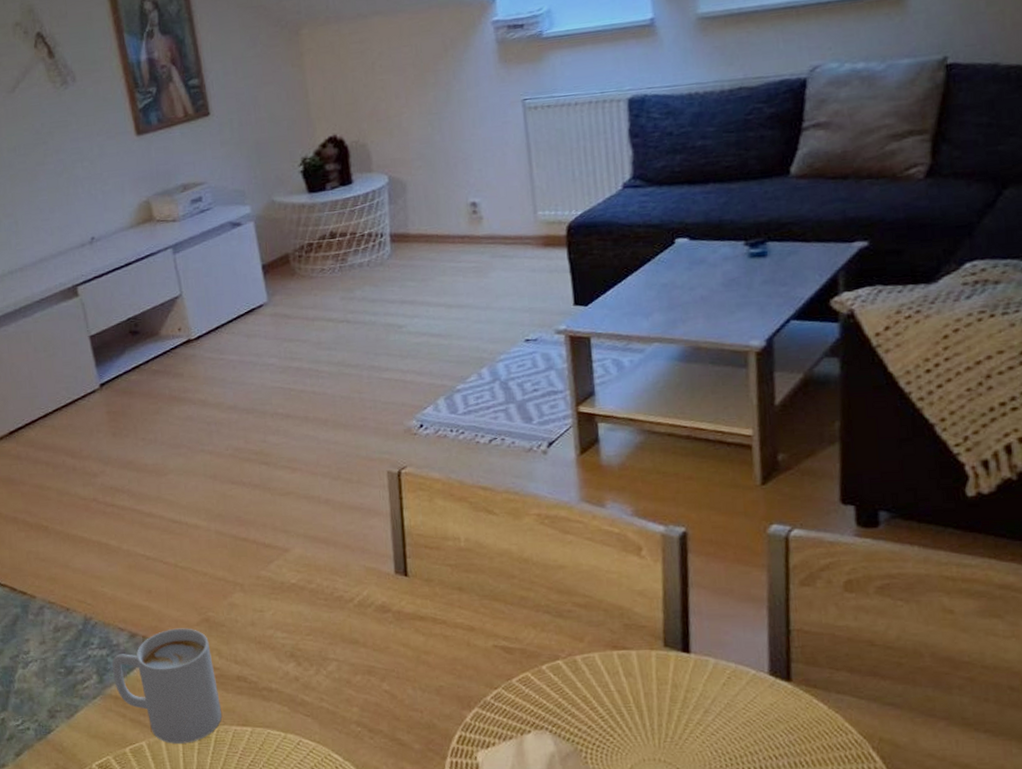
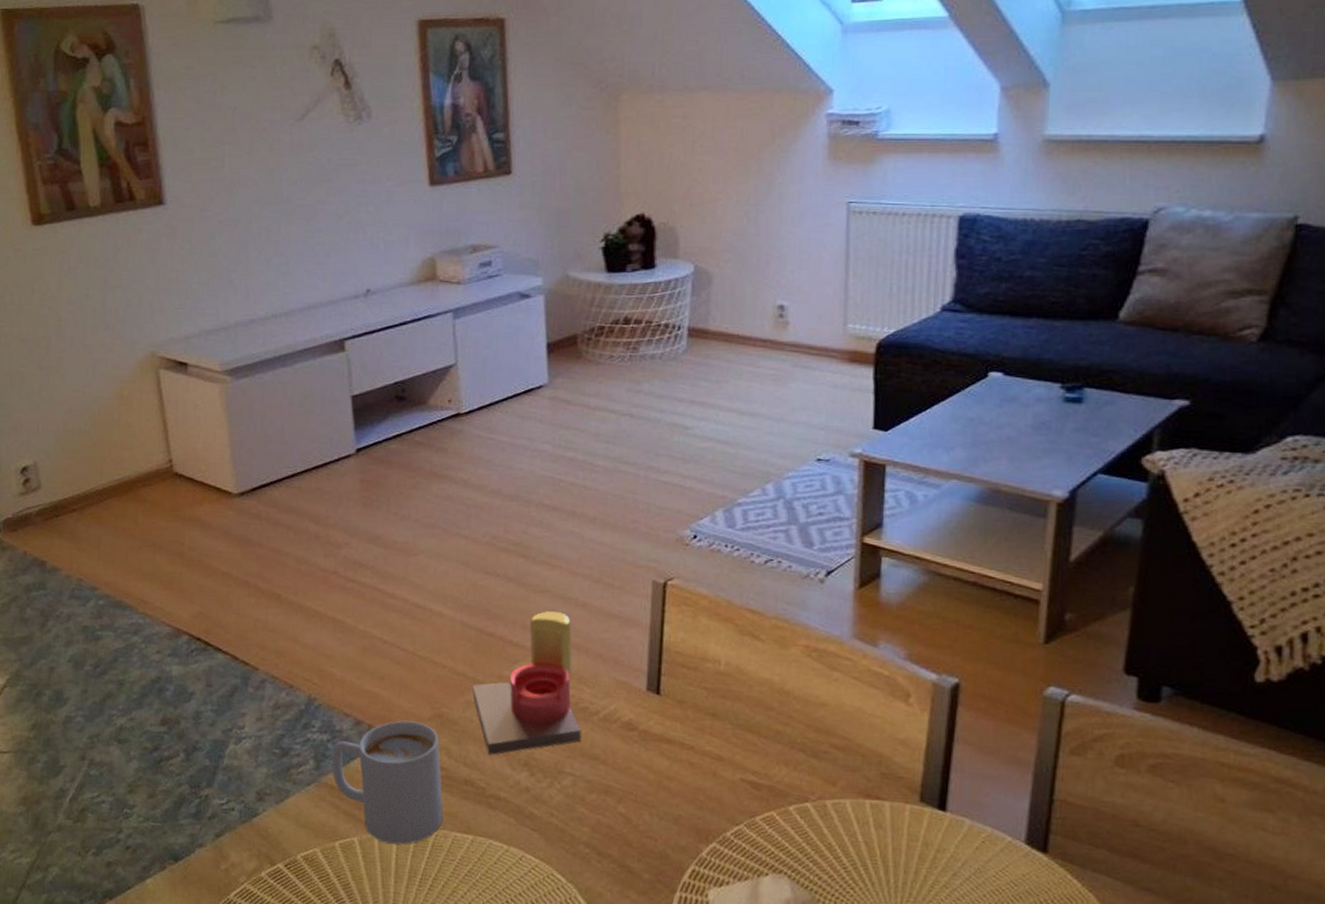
candle: none [234,511,340,651] -> present [472,611,581,755]

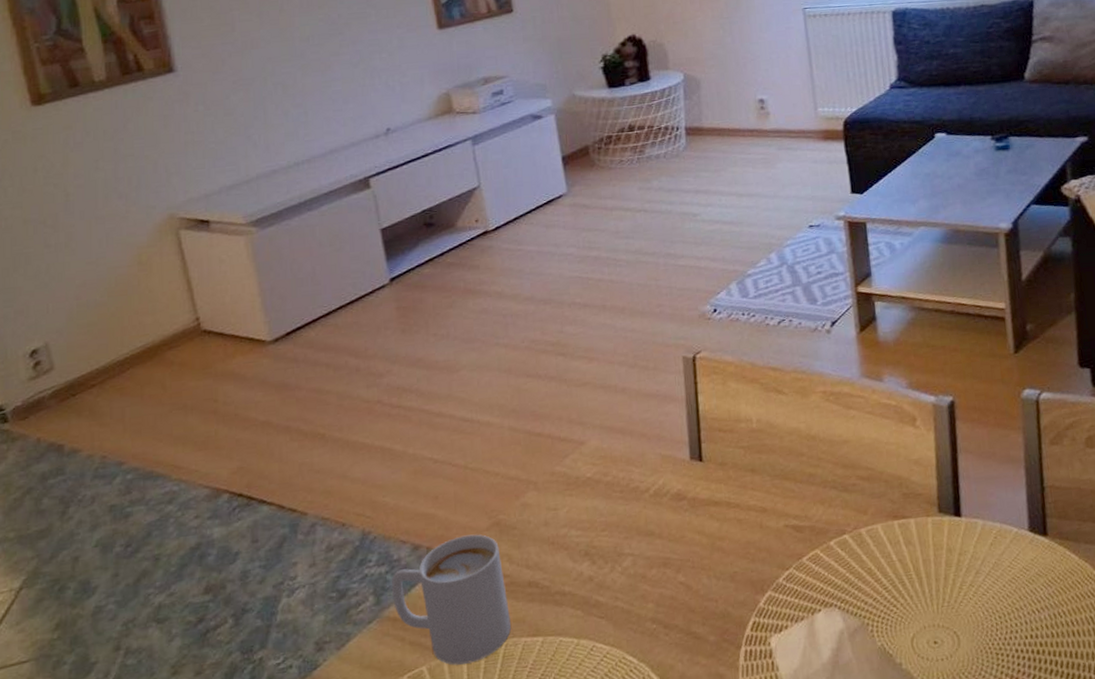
candle: present [472,611,581,755] -> none [527,401,636,552]

